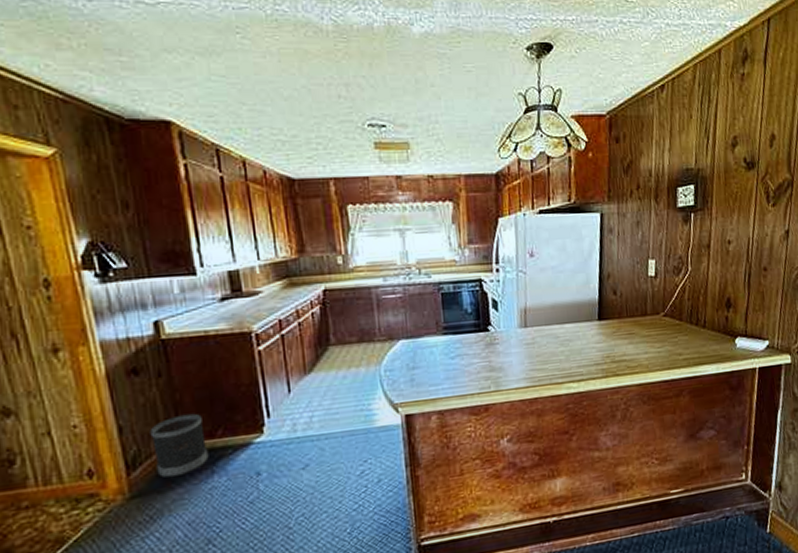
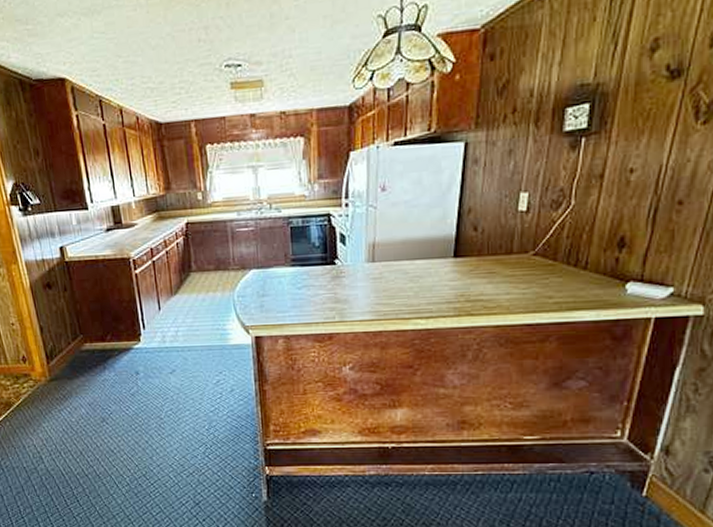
wastebasket: present [150,413,209,479] -> none [60,321,102,369]

